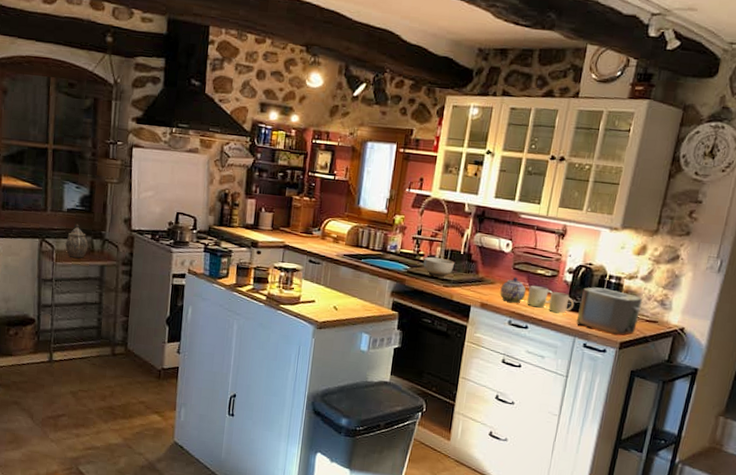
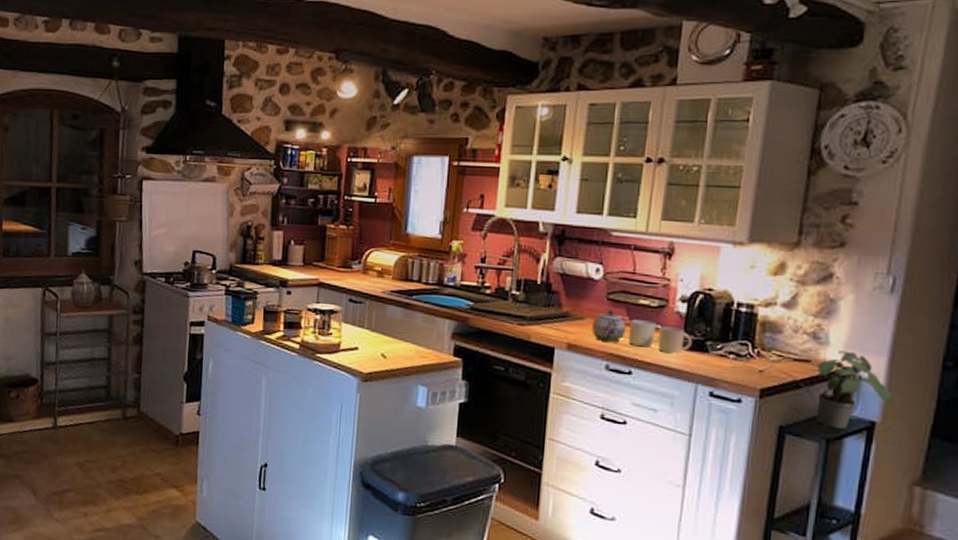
bowl: present [423,256,455,278] -> none [490,288,531,314]
toaster: present [576,287,643,336] -> none [697,318,786,381]
potted plant: none [657,315,711,374] -> present [816,350,892,429]

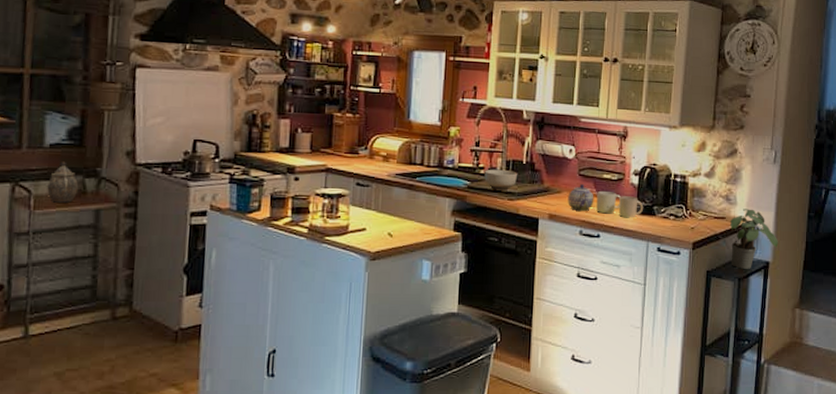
bowl: none [490,288,531,314] -> present [484,169,518,191]

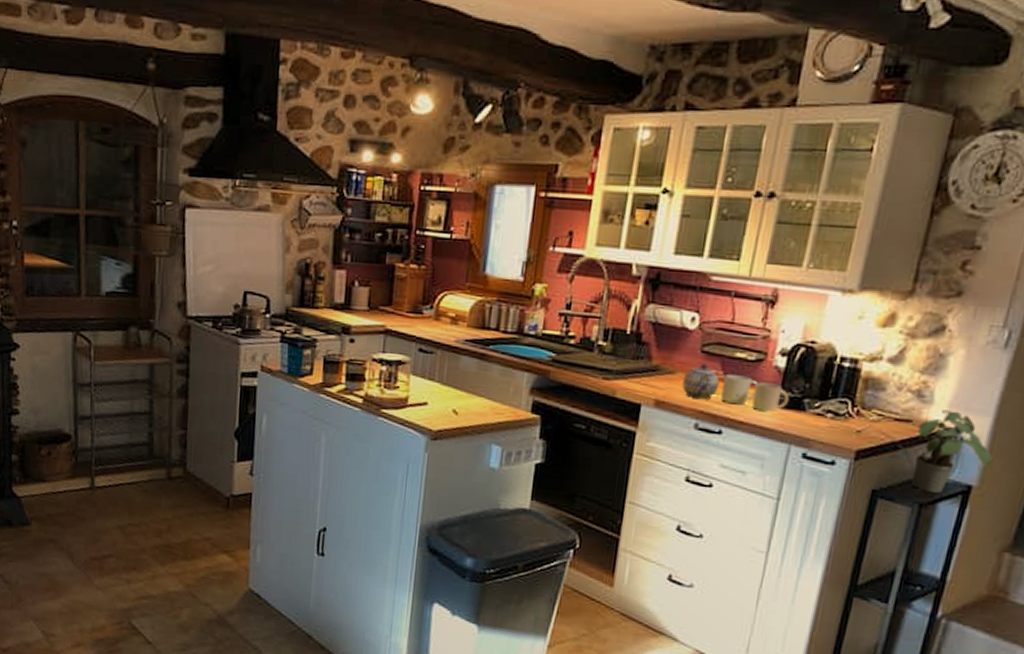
decorative jar: present [47,161,79,203] -> none [105,311,134,356]
bowl: present [484,169,518,191] -> none [574,338,619,367]

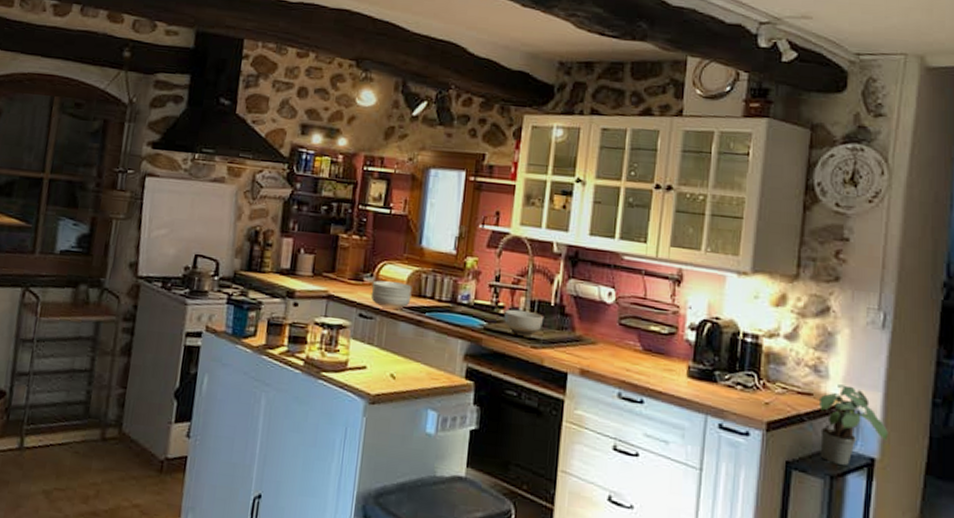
bowl: none [430,312,475,344] -> present [370,280,412,310]
bowl: none [574,338,619,367] -> present [504,309,545,336]
teapot: present [682,363,720,399] -> none [604,335,638,369]
mug: present [721,374,758,405] -> none [640,346,672,376]
mug: present [752,382,790,413] -> none [669,354,702,384]

